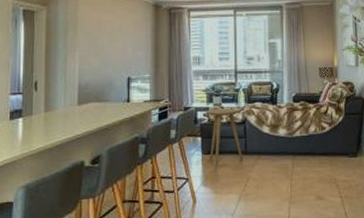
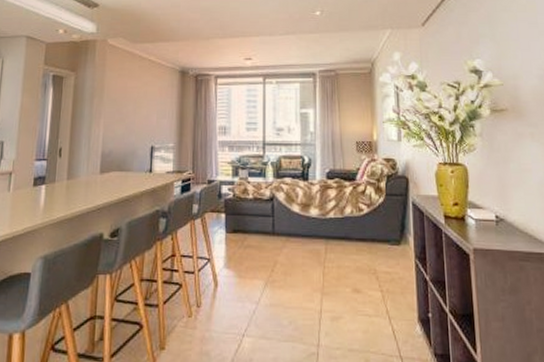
side table: present [205,108,242,167] -> none [230,183,269,247]

